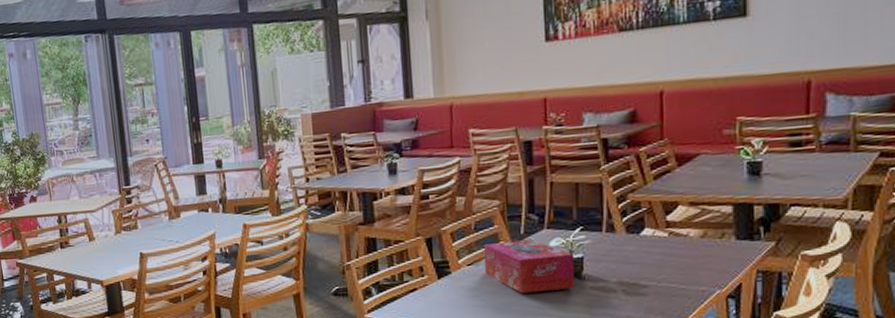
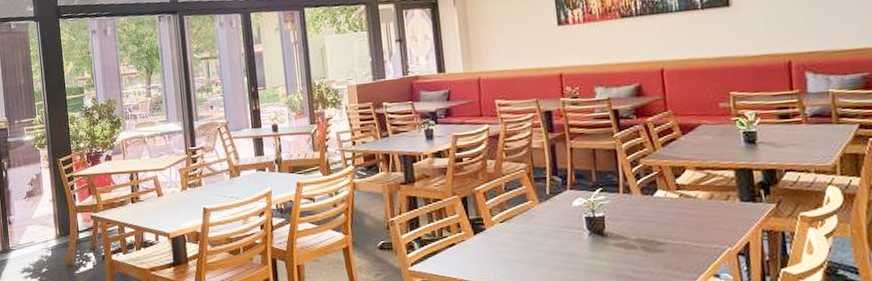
tissue box: present [483,239,574,293] -> none [513,199,598,249]

